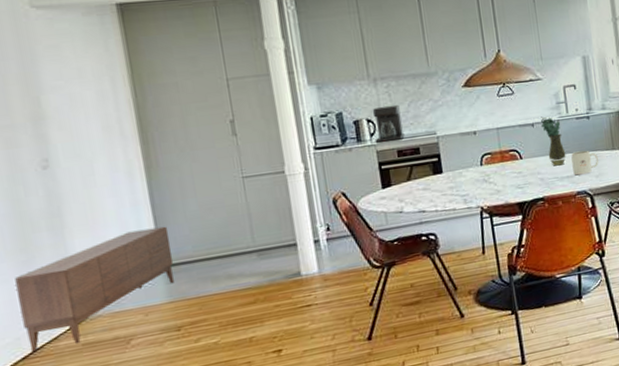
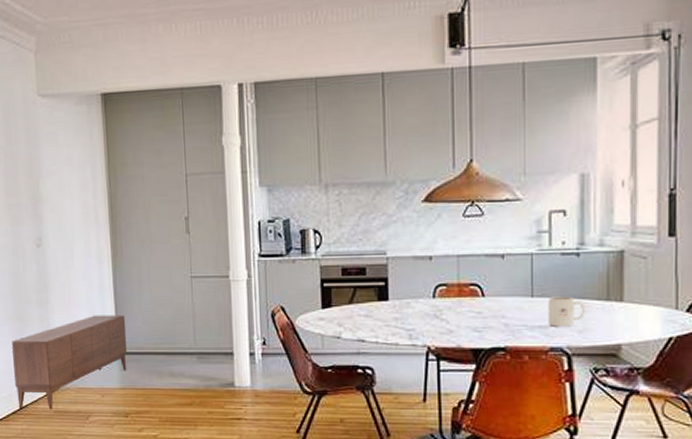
coffee maker: present [373,104,405,144] -> none [320,216,352,258]
vase: present [540,116,566,166] -> none [513,247,542,311]

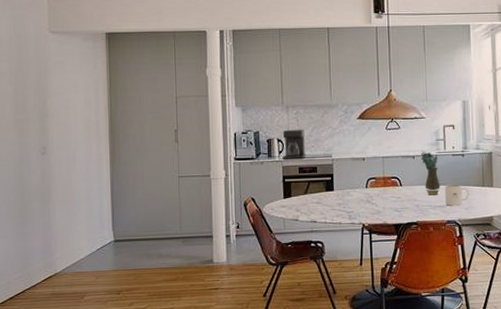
sideboard: present [12,315,128,410] -> none [13,209,122,295]
coffee maker: none [320,216,352,258] -> present [282,129,306,160]
vase: none [513,247,542,311] -> present [420,150,440,196]

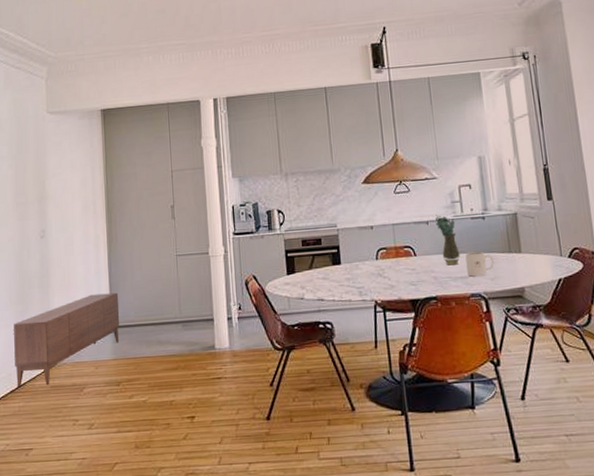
sideboard: none [13,209,122,295] -> present [14,292,120,388]
coffee maker: present [282,129,306,160] -> none [283,197,309,233]

